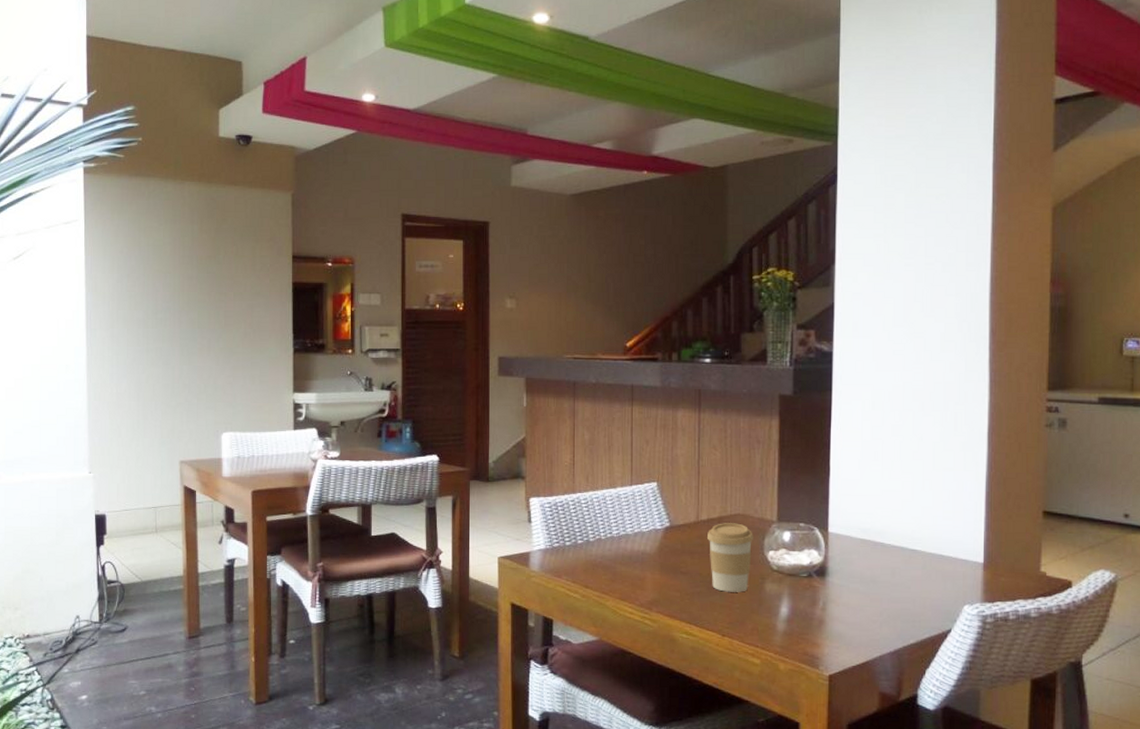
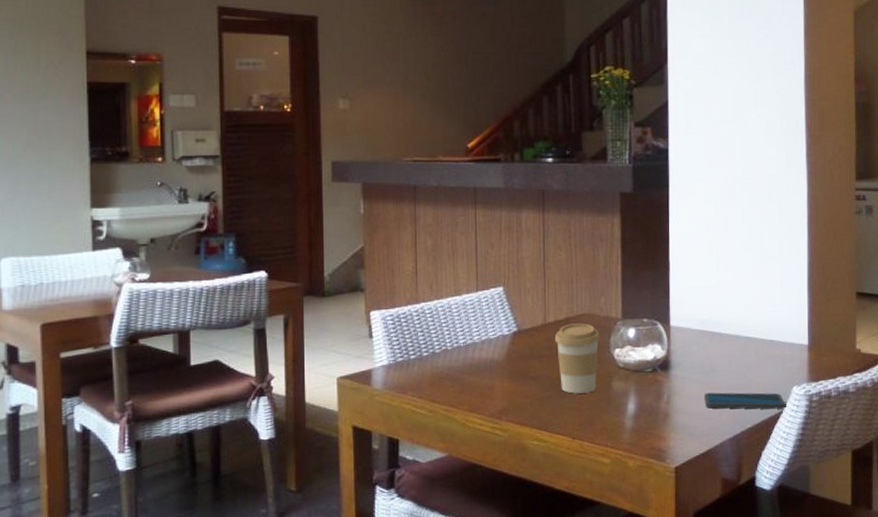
smartphone: none [863,604,954,627] -> present [704,392,785,410]

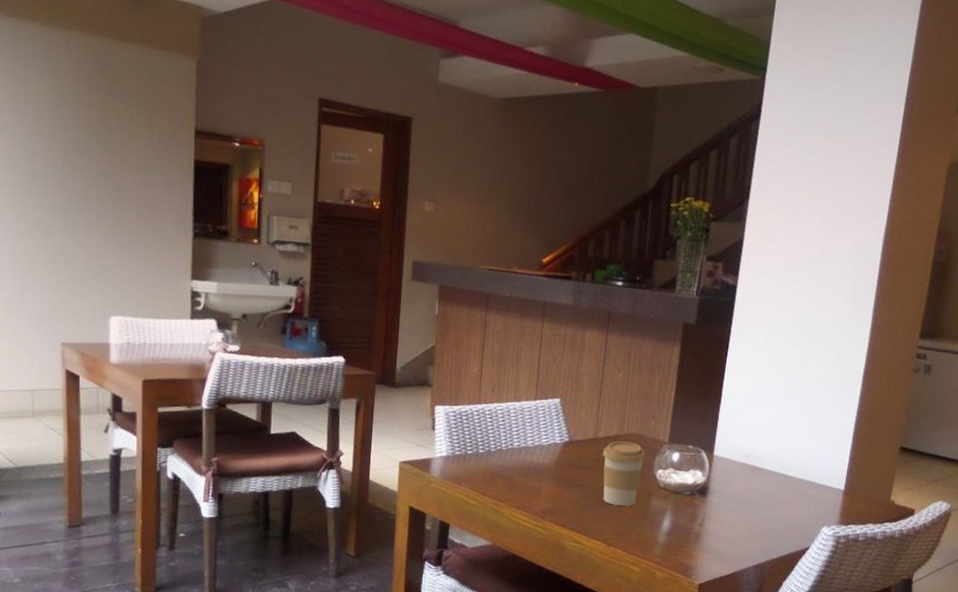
smartphone: present [704,392,785,410] -> none [735,521,813,546]

